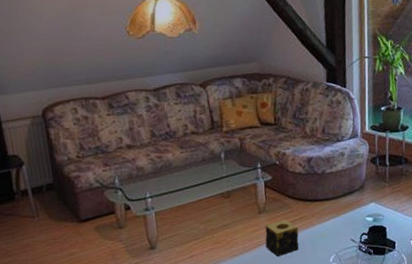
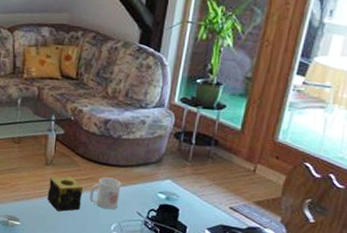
mug: none [305,212,333,244] -> present [90,177,122,210]

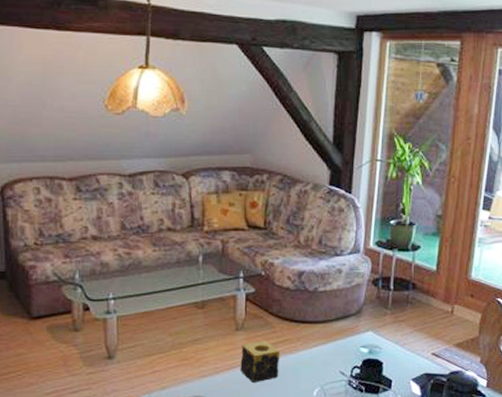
mug: present [90,177,122,210] -> none [288,336,321,373]

